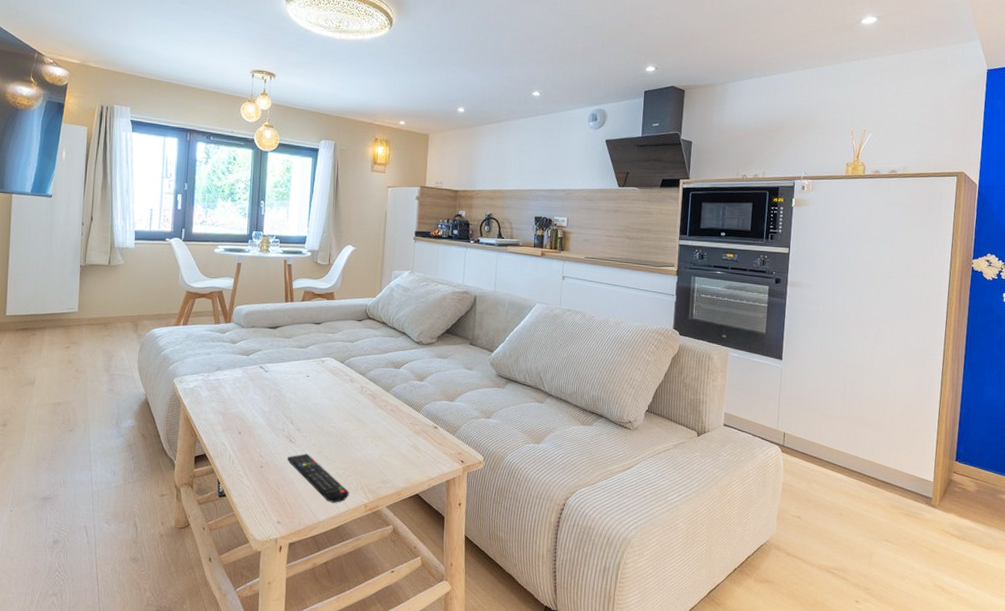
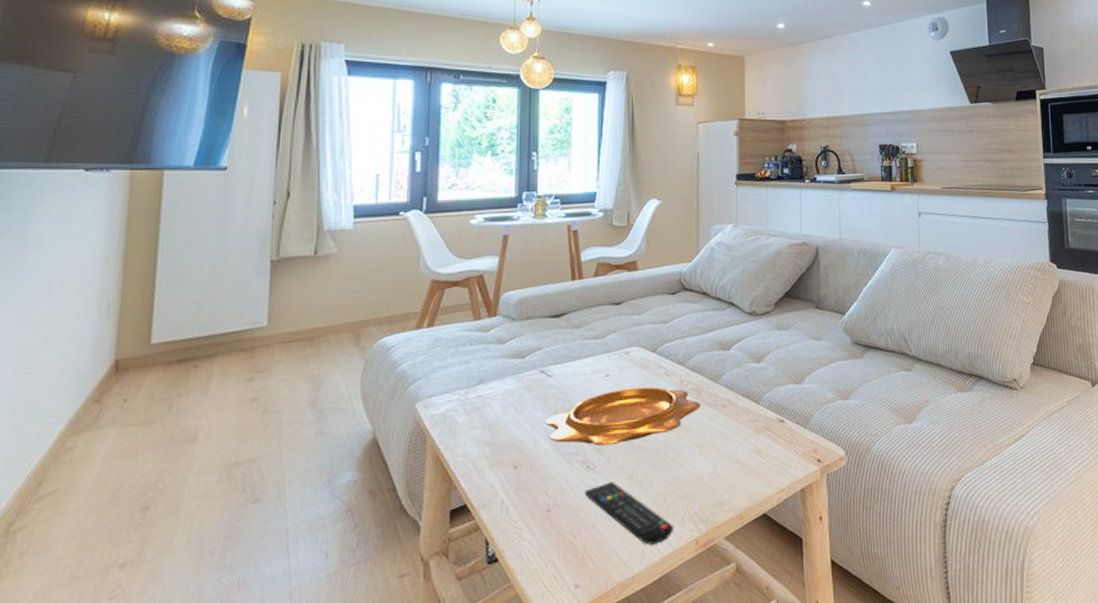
decorative bowl: none [261,387,376,427] -> present [544,386,701,446]

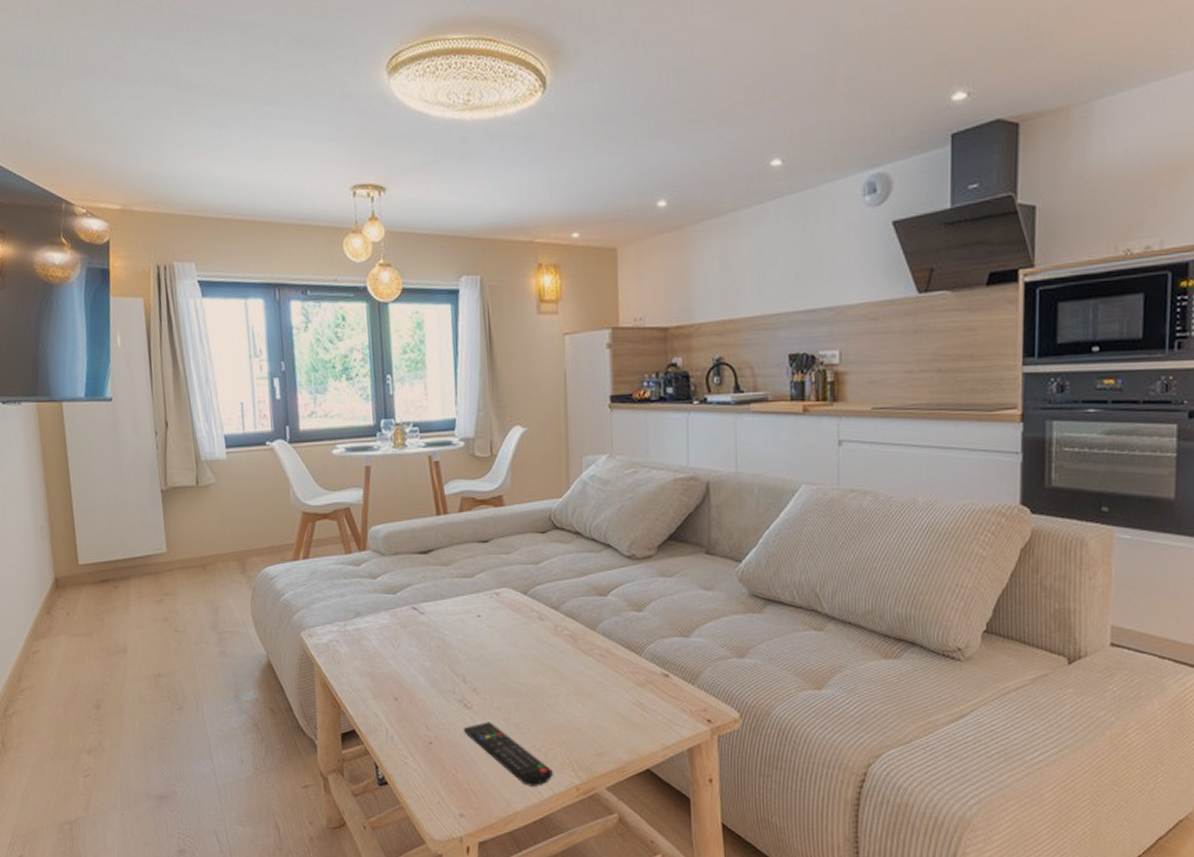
decorative bowl: present [544,386,701,446] -> none [419,630,578,685]

